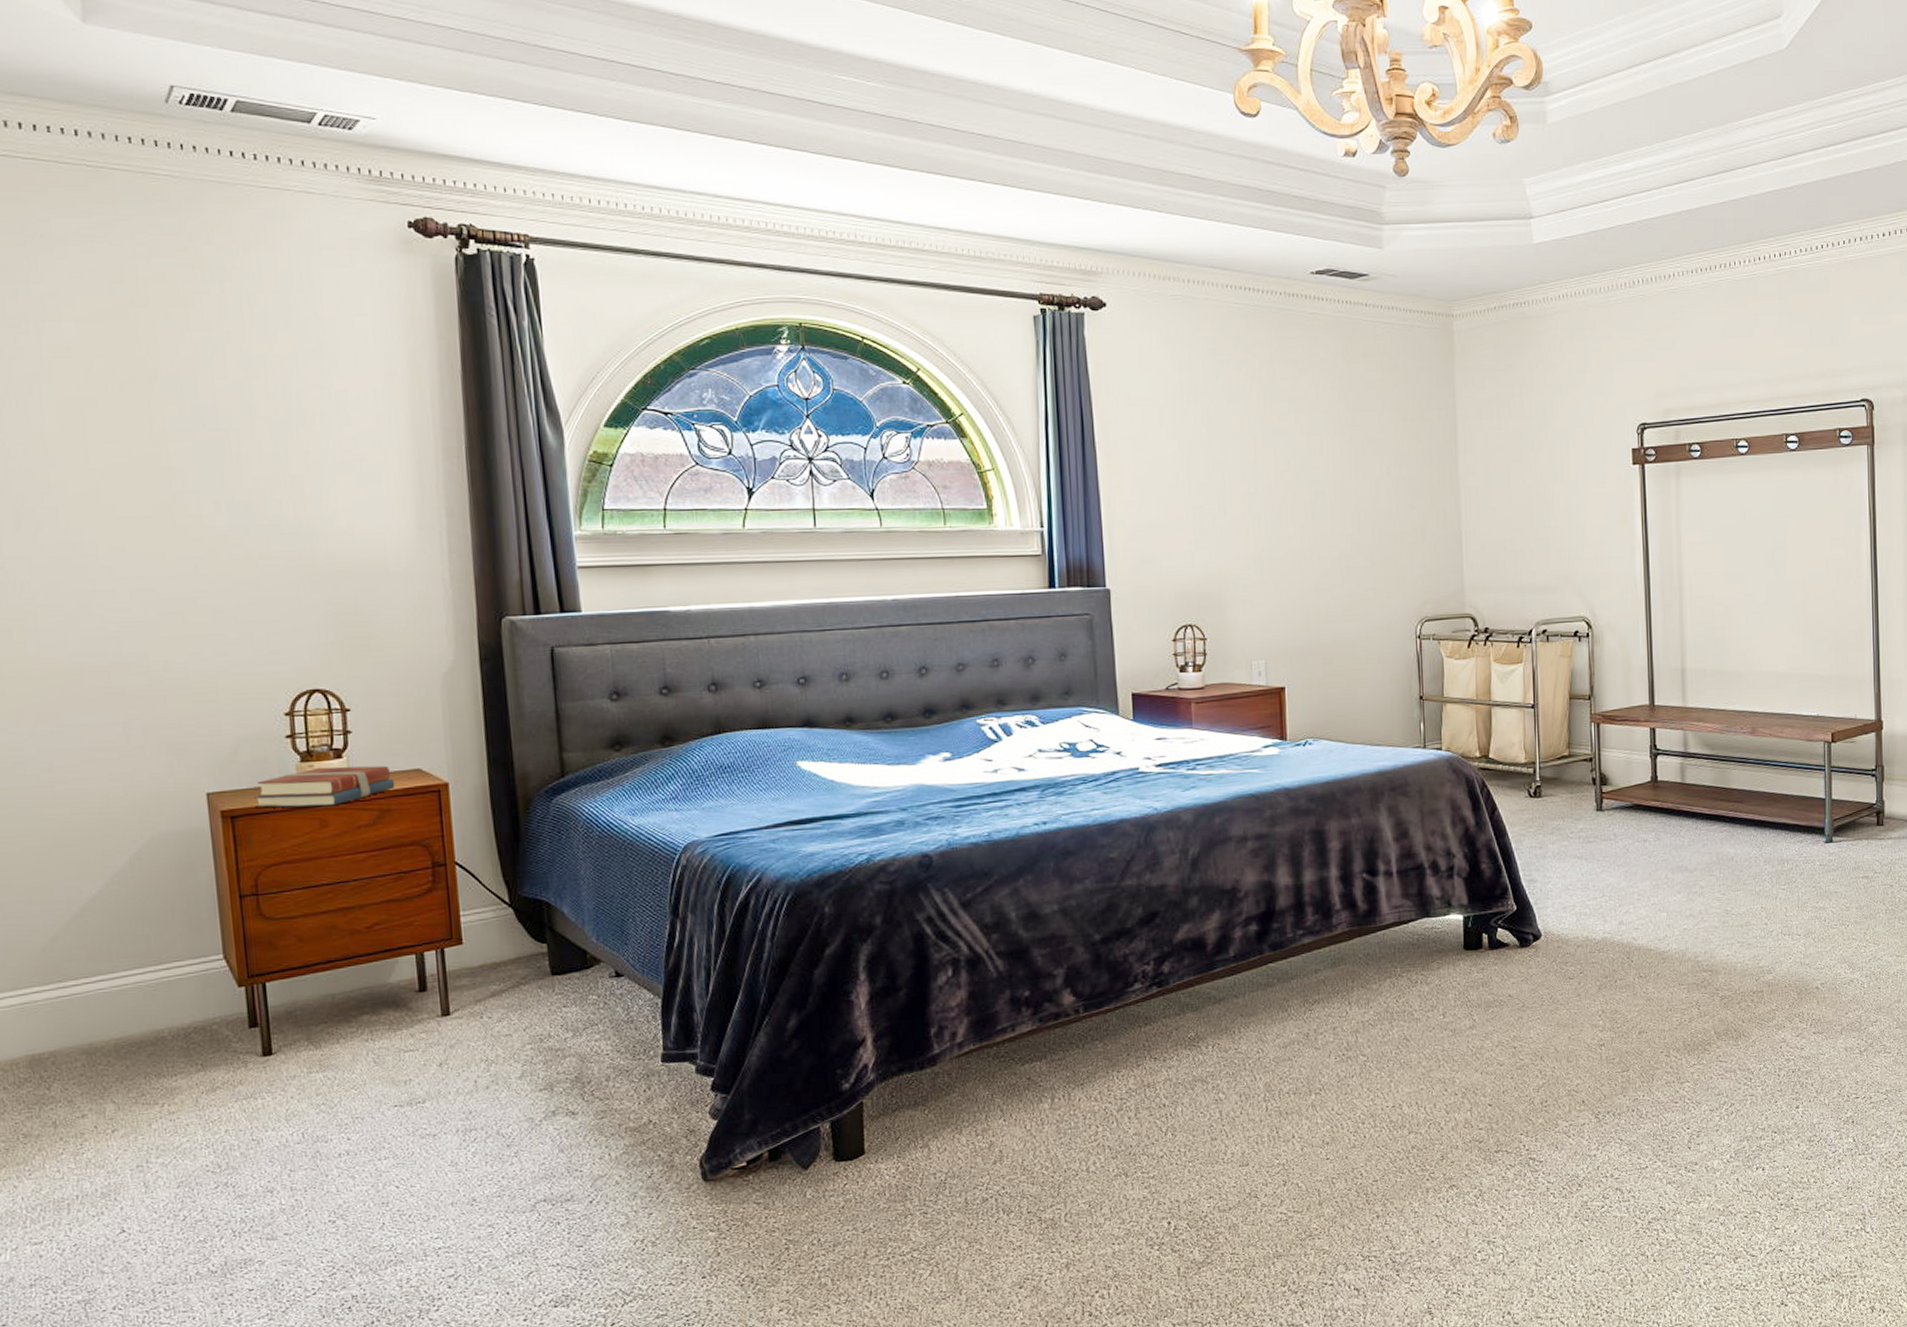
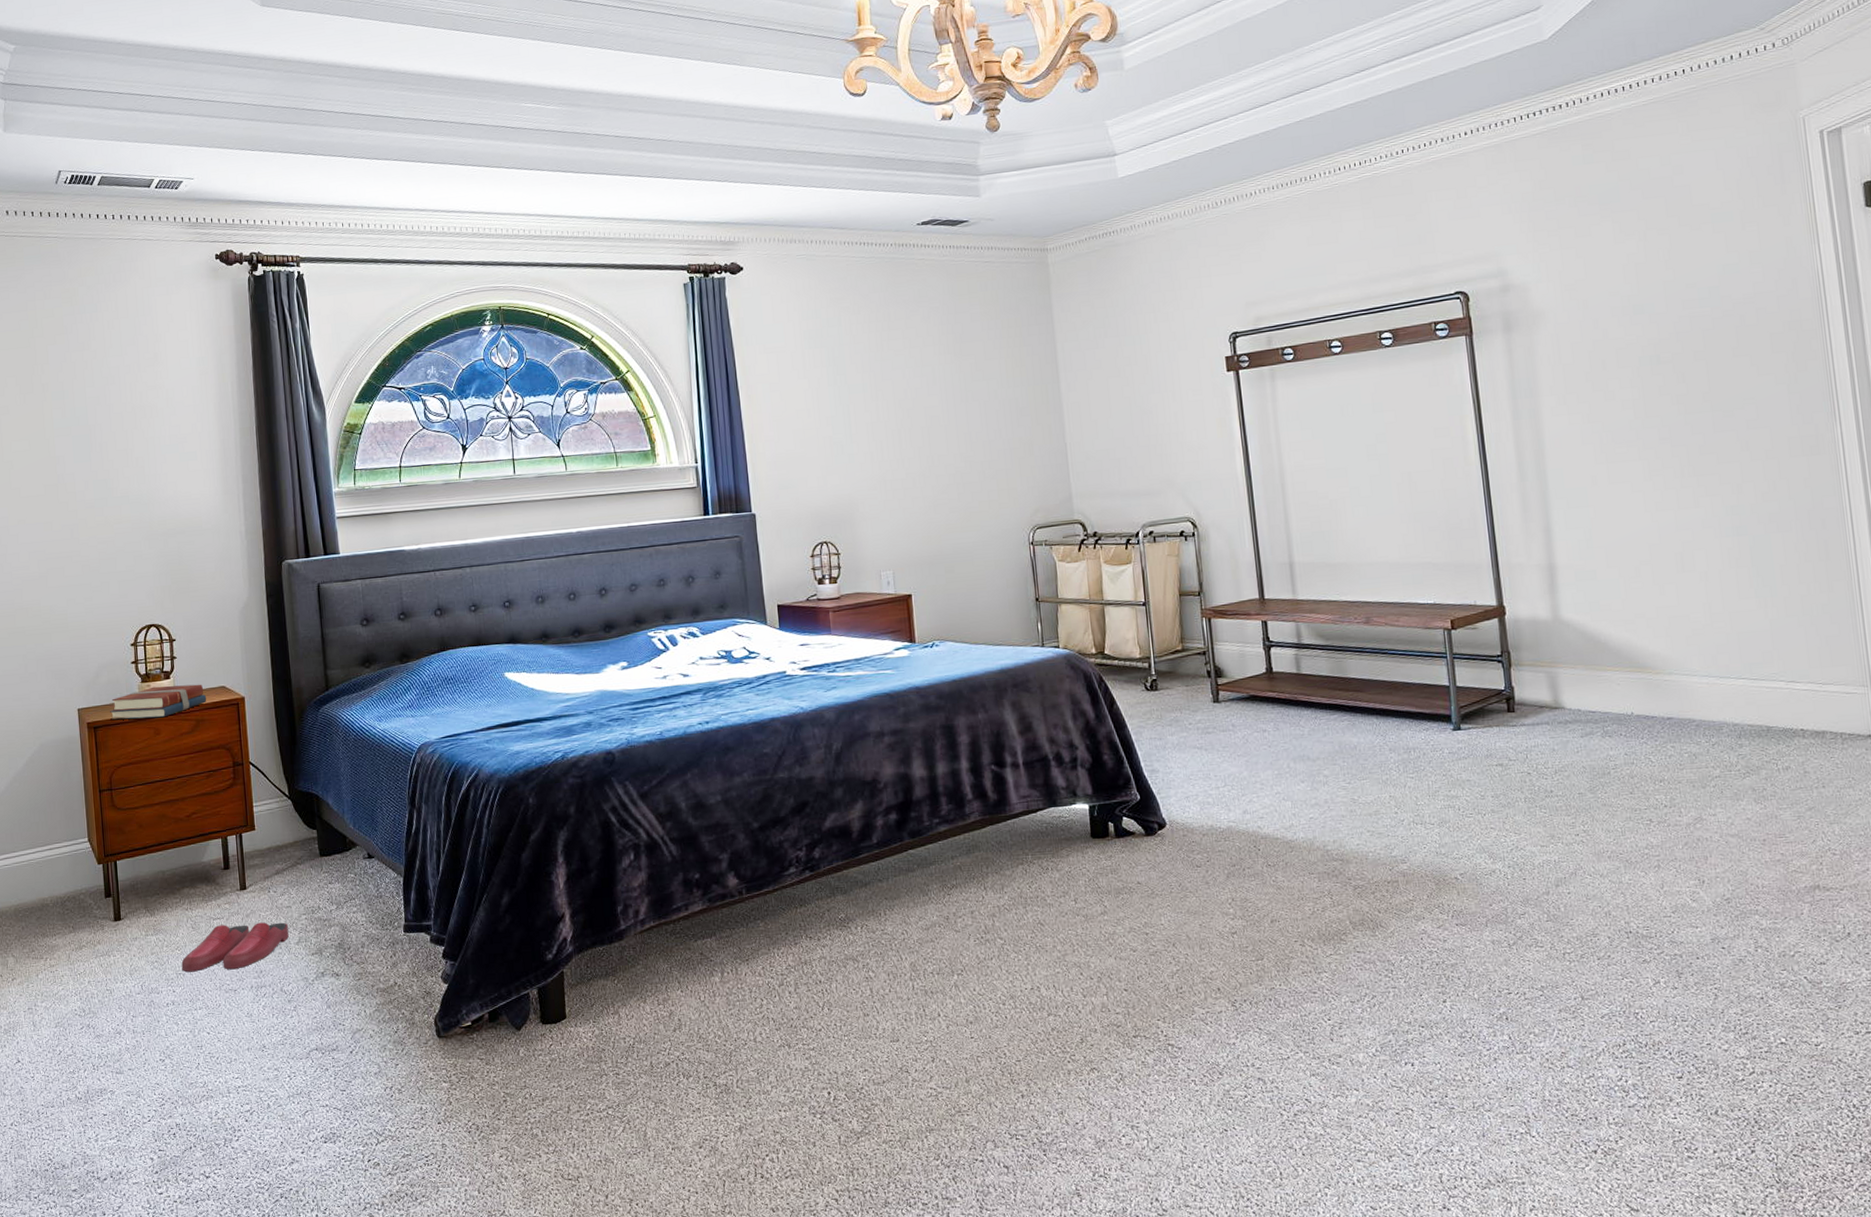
slippers: none [359,1053,508,1116] -> present [181,922,289,972]

